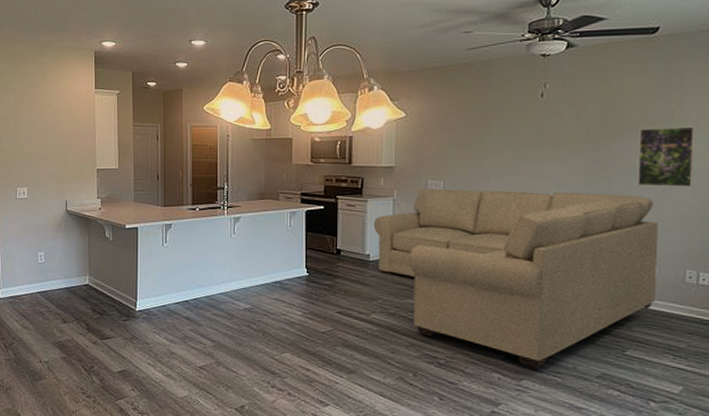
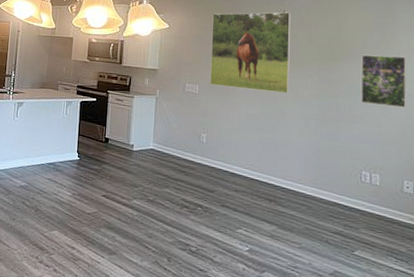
sofa: present [373,188,658,368] -> none [138,90,380,262]
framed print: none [457,85,553,182] -> present [210,12,291,93]

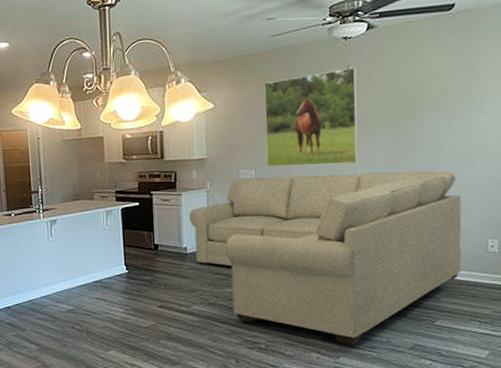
sofa: none [138,90,380,262] -> present [188,171,462,345]
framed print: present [360,54,407,108] -> none [439,99,493,162]

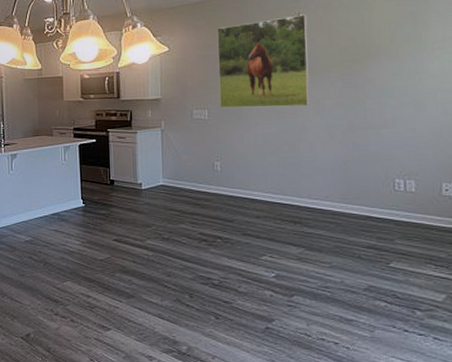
sofa: present [188,171,462,345] -> none [143,114,416,284]

